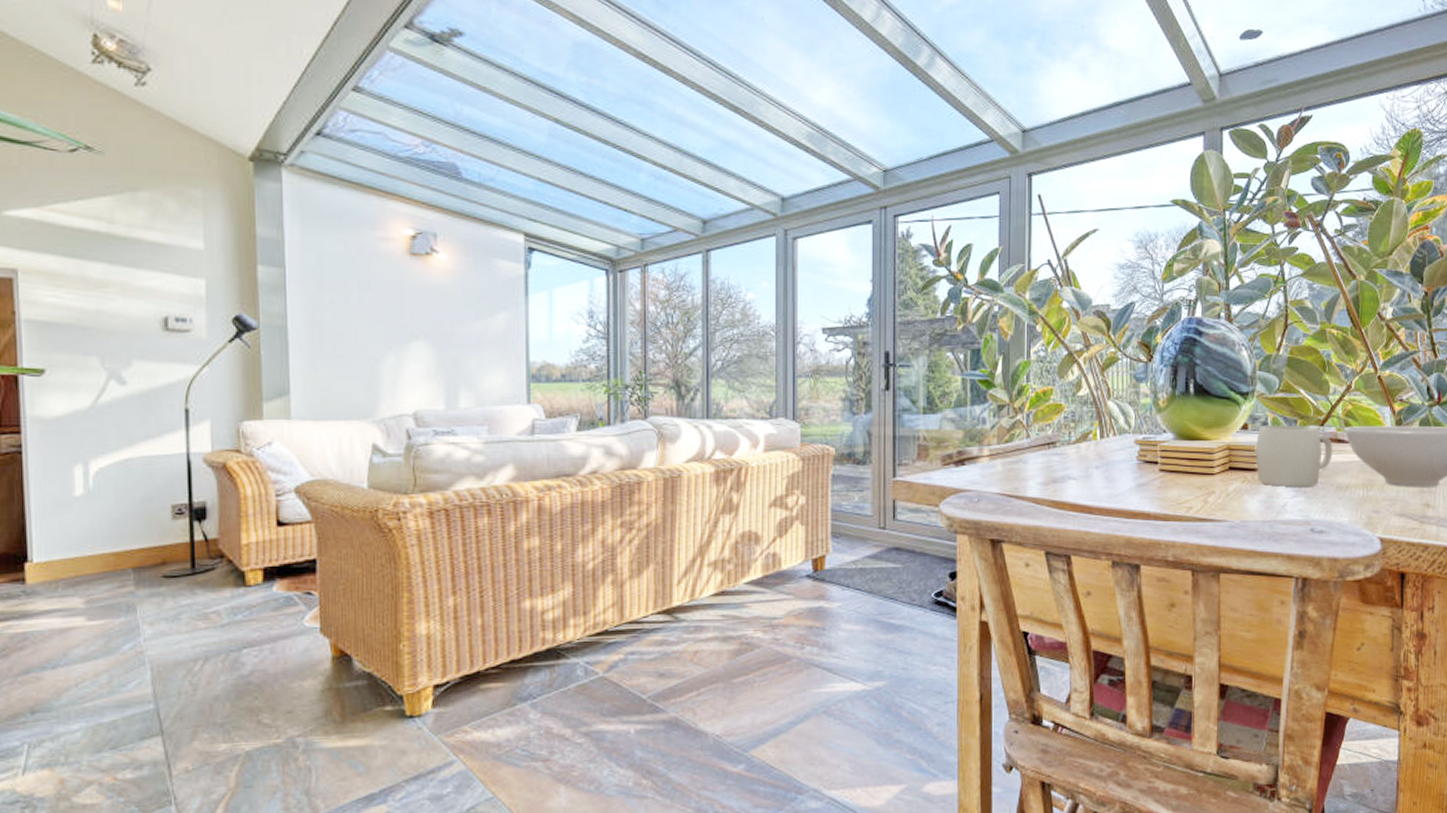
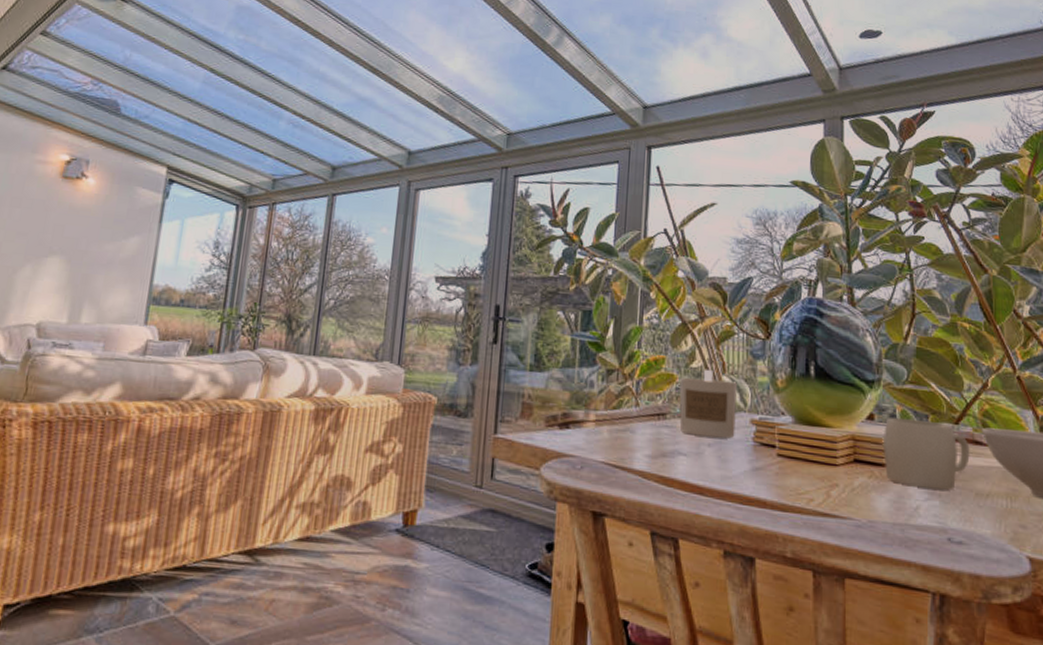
candle: none [1067,396,1122,460] -> present [679,369,737,439]

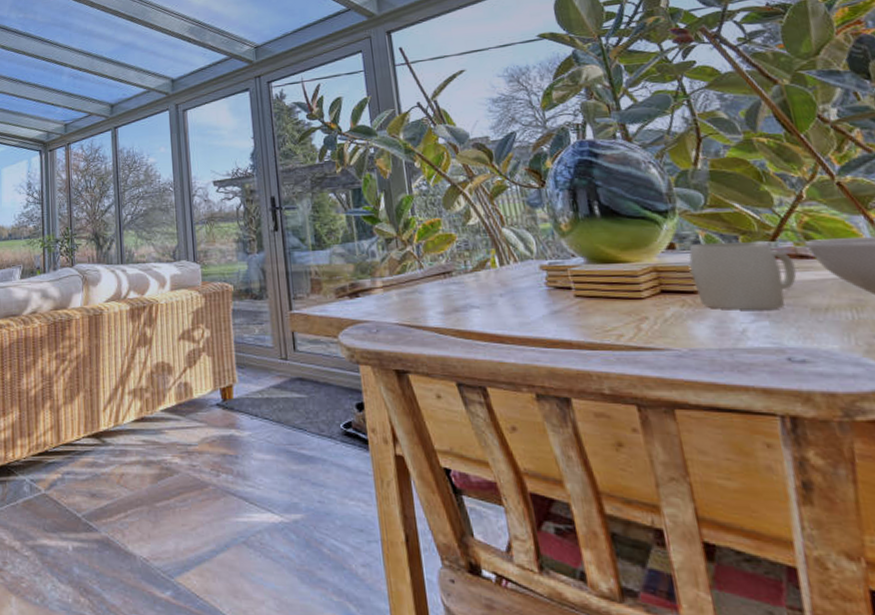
candle: present [679,369,737,439] -> none [459,224,526,288]

